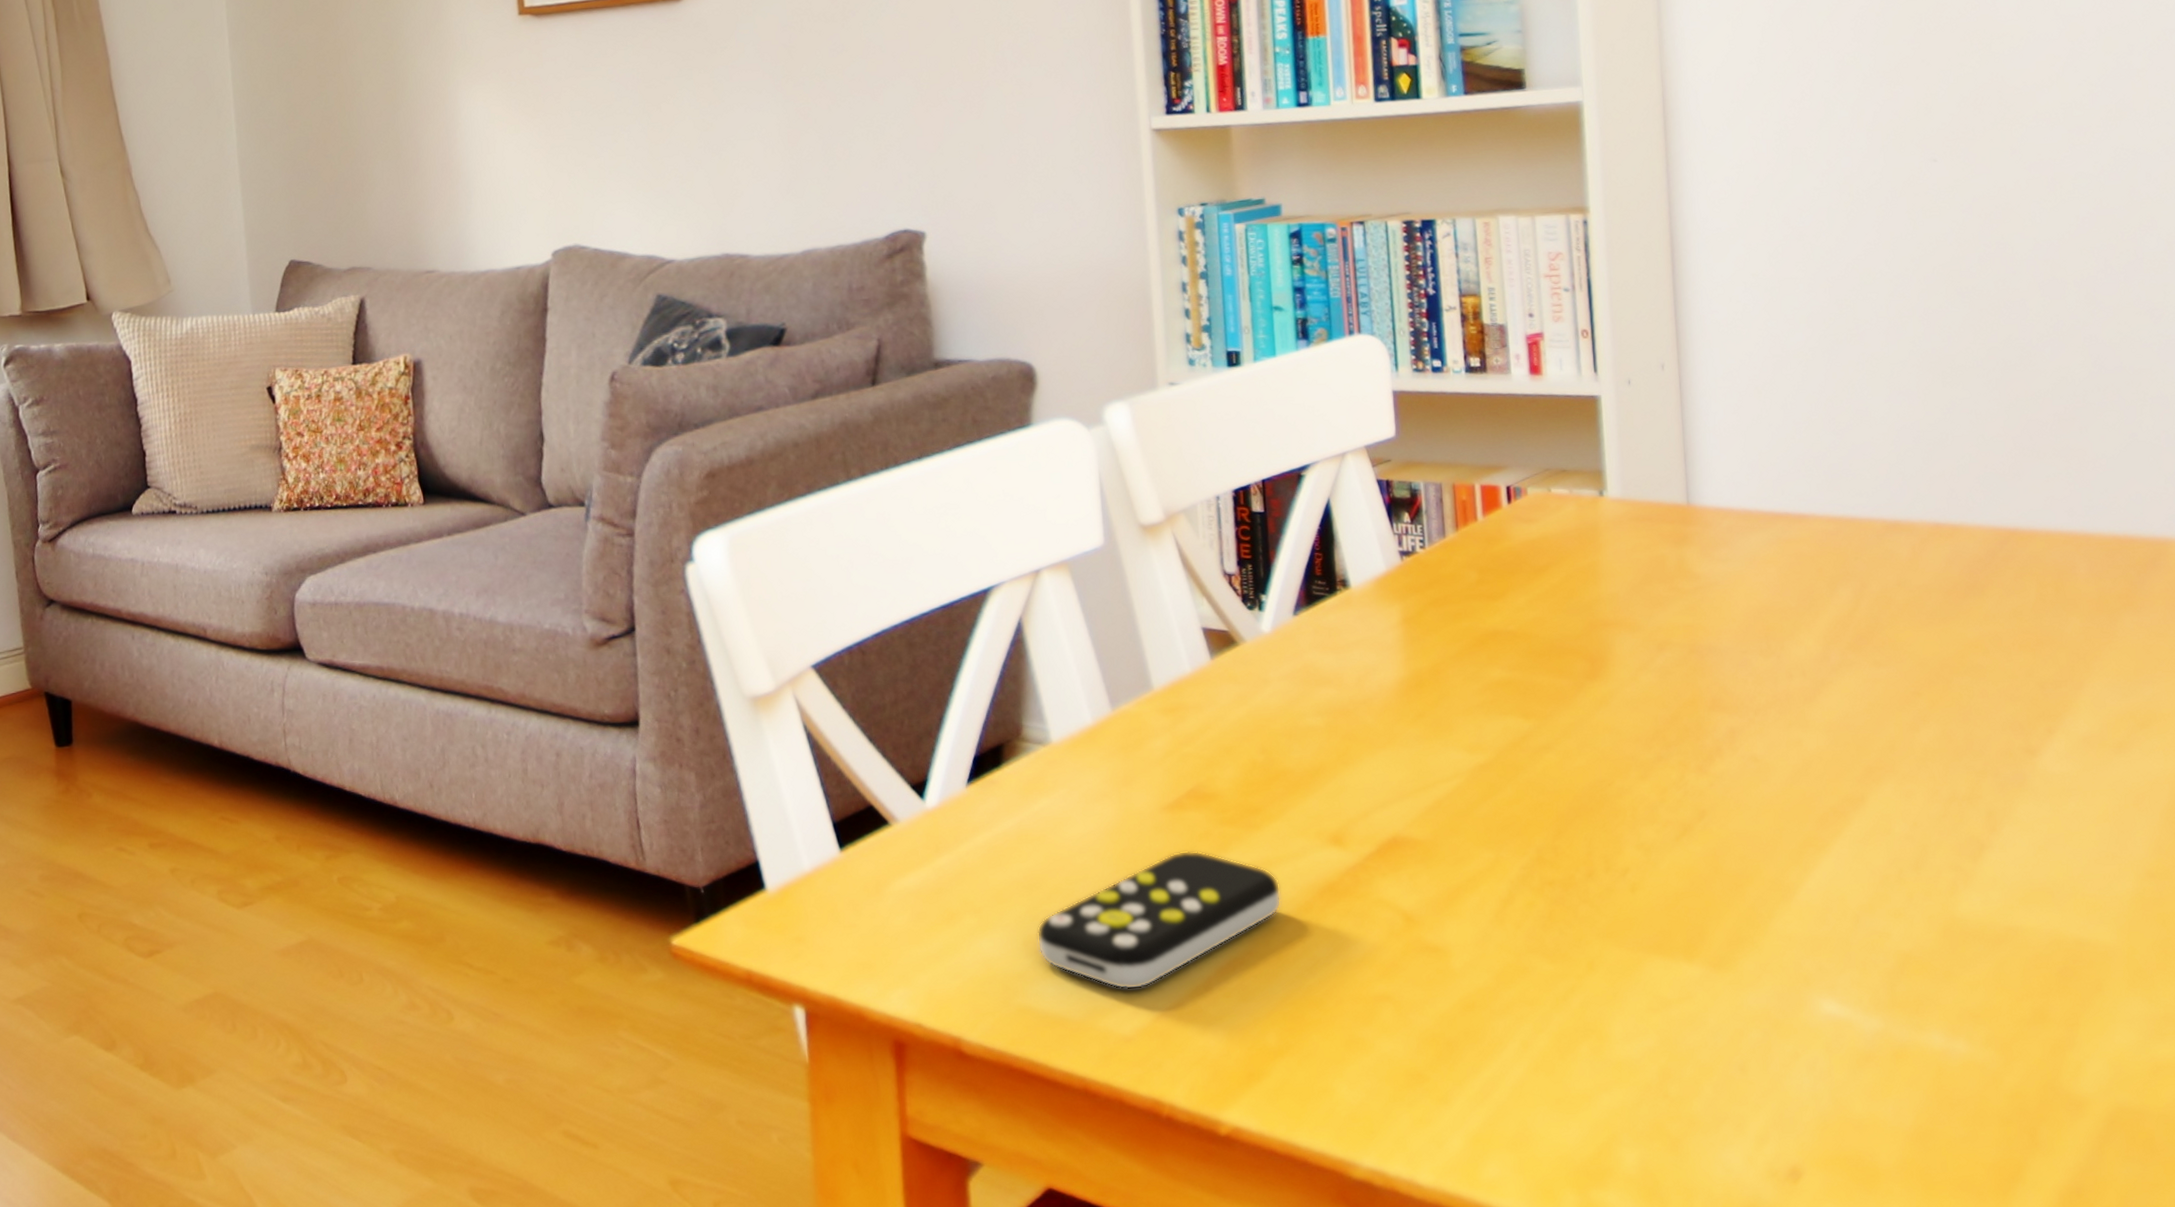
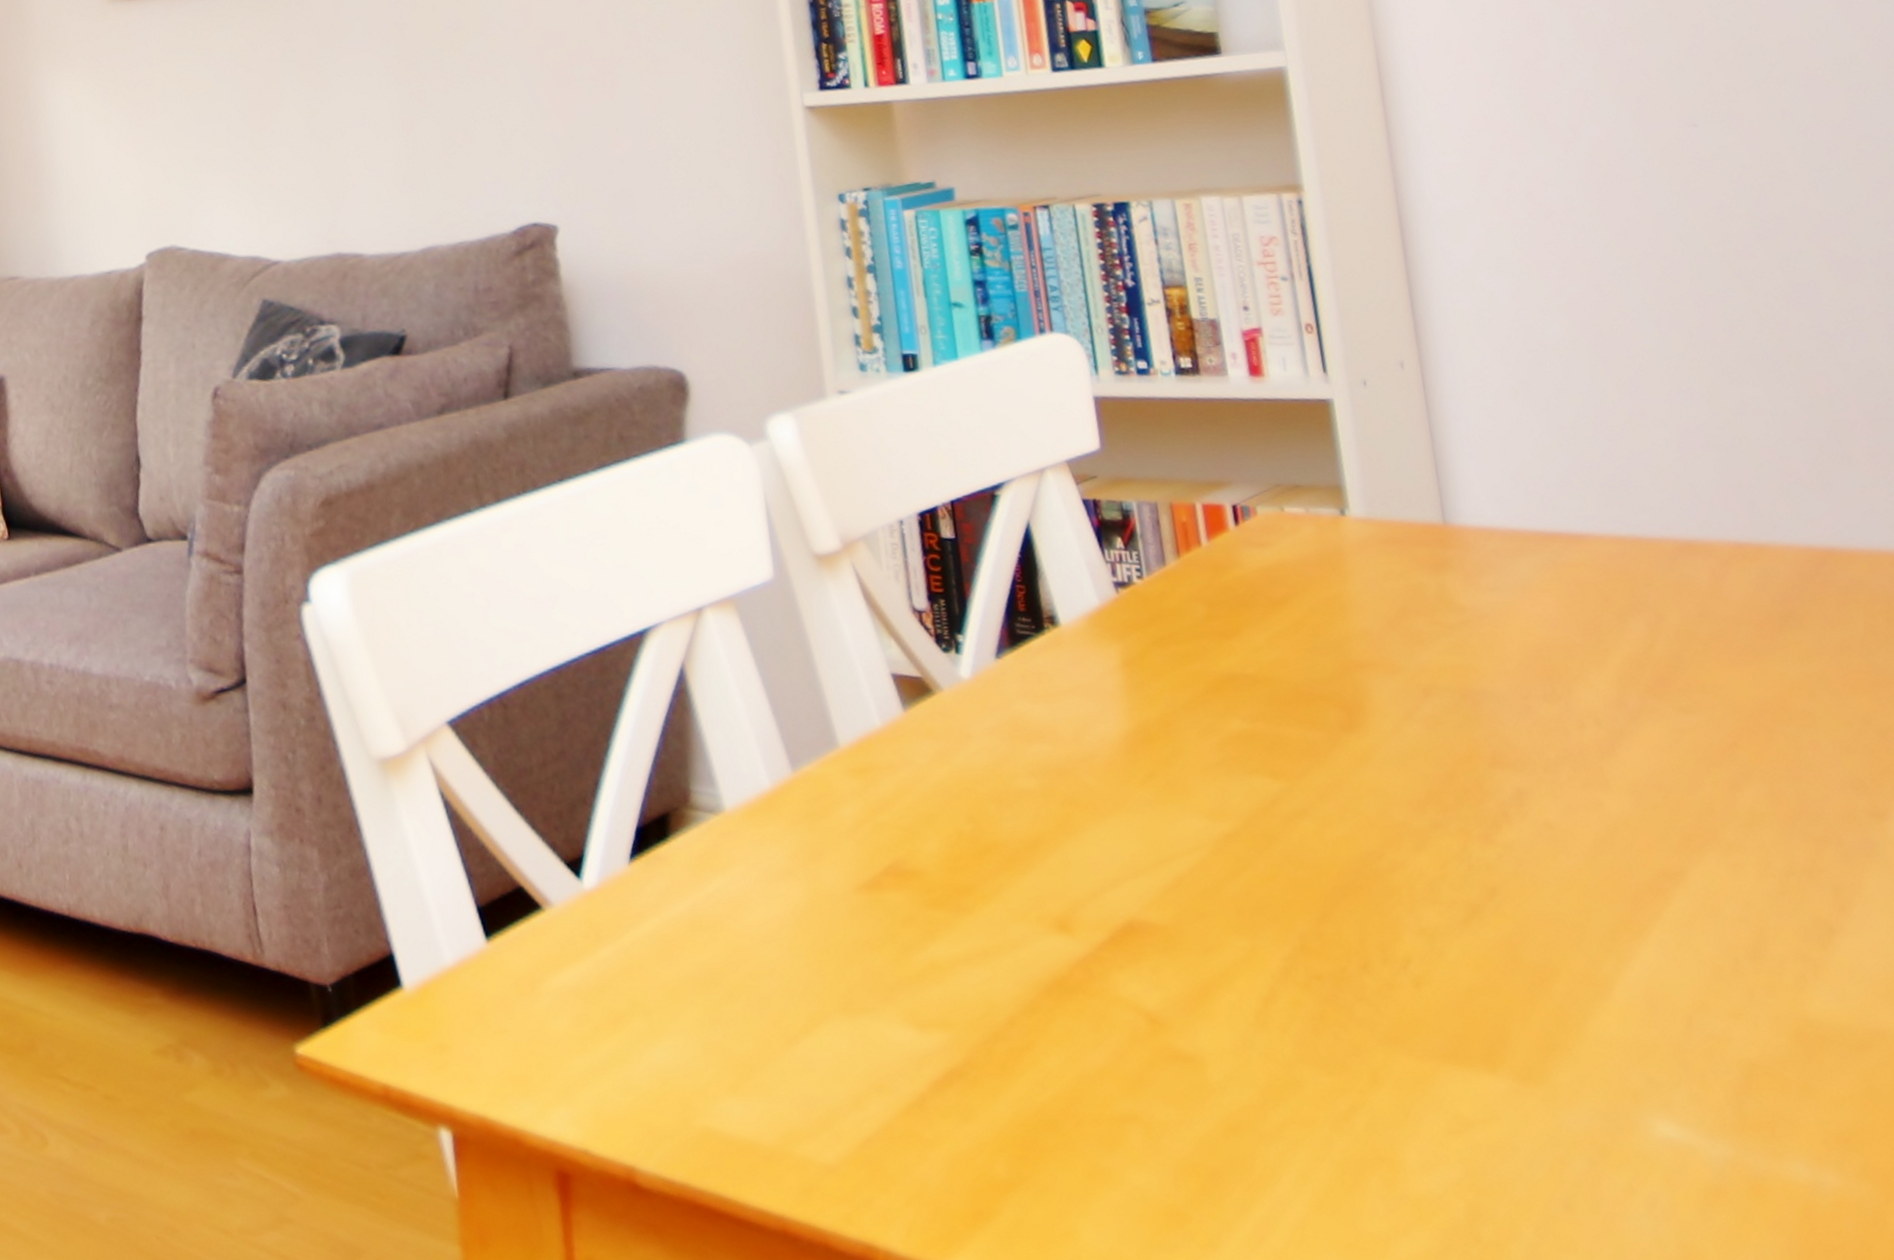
remote control: present [1036,850,1282,990] -> none [718,939,1003,1109]

